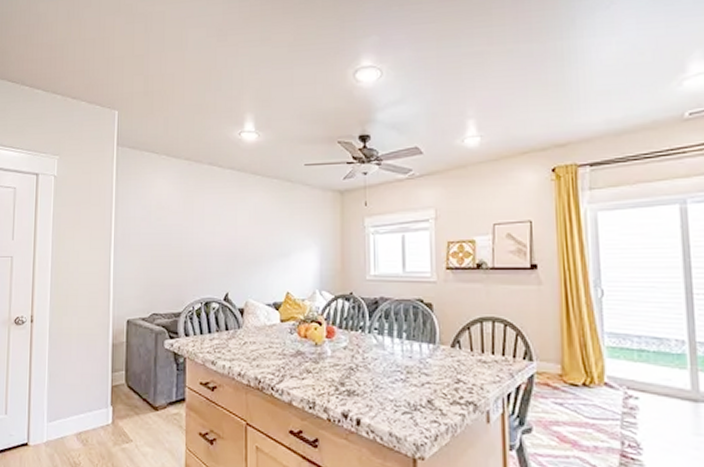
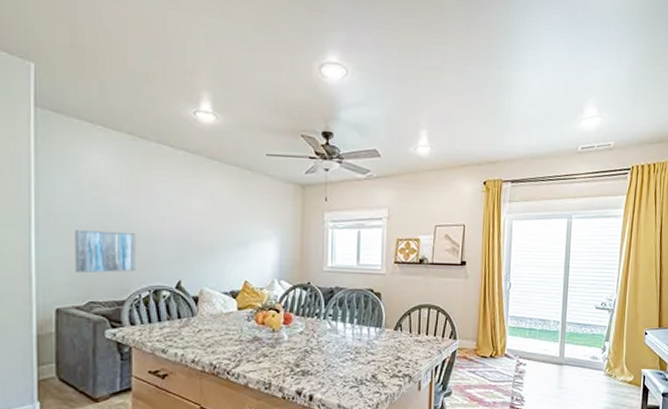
wall art: none [142,248,191,288] -> present [75,230,136,274]

